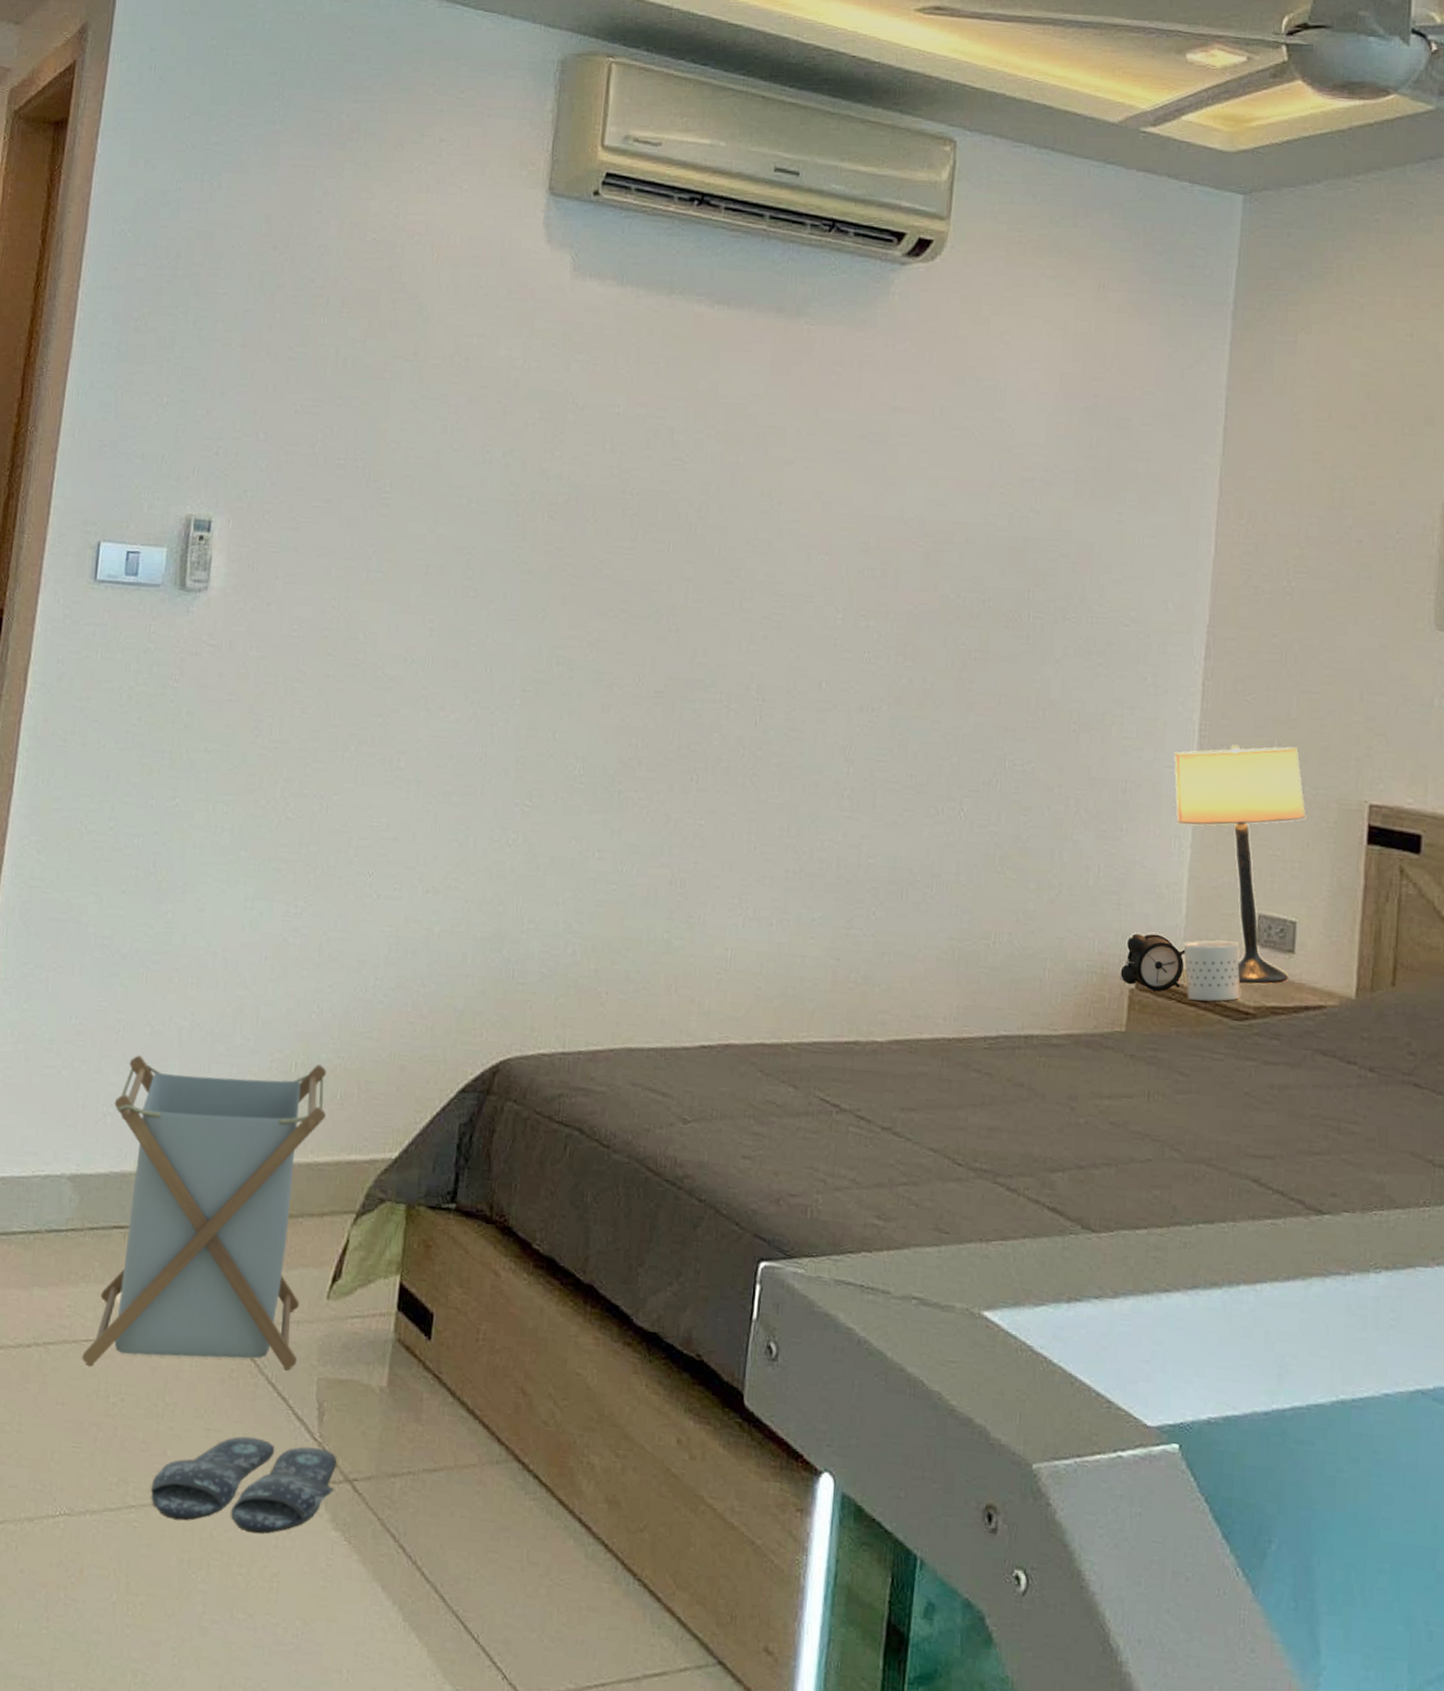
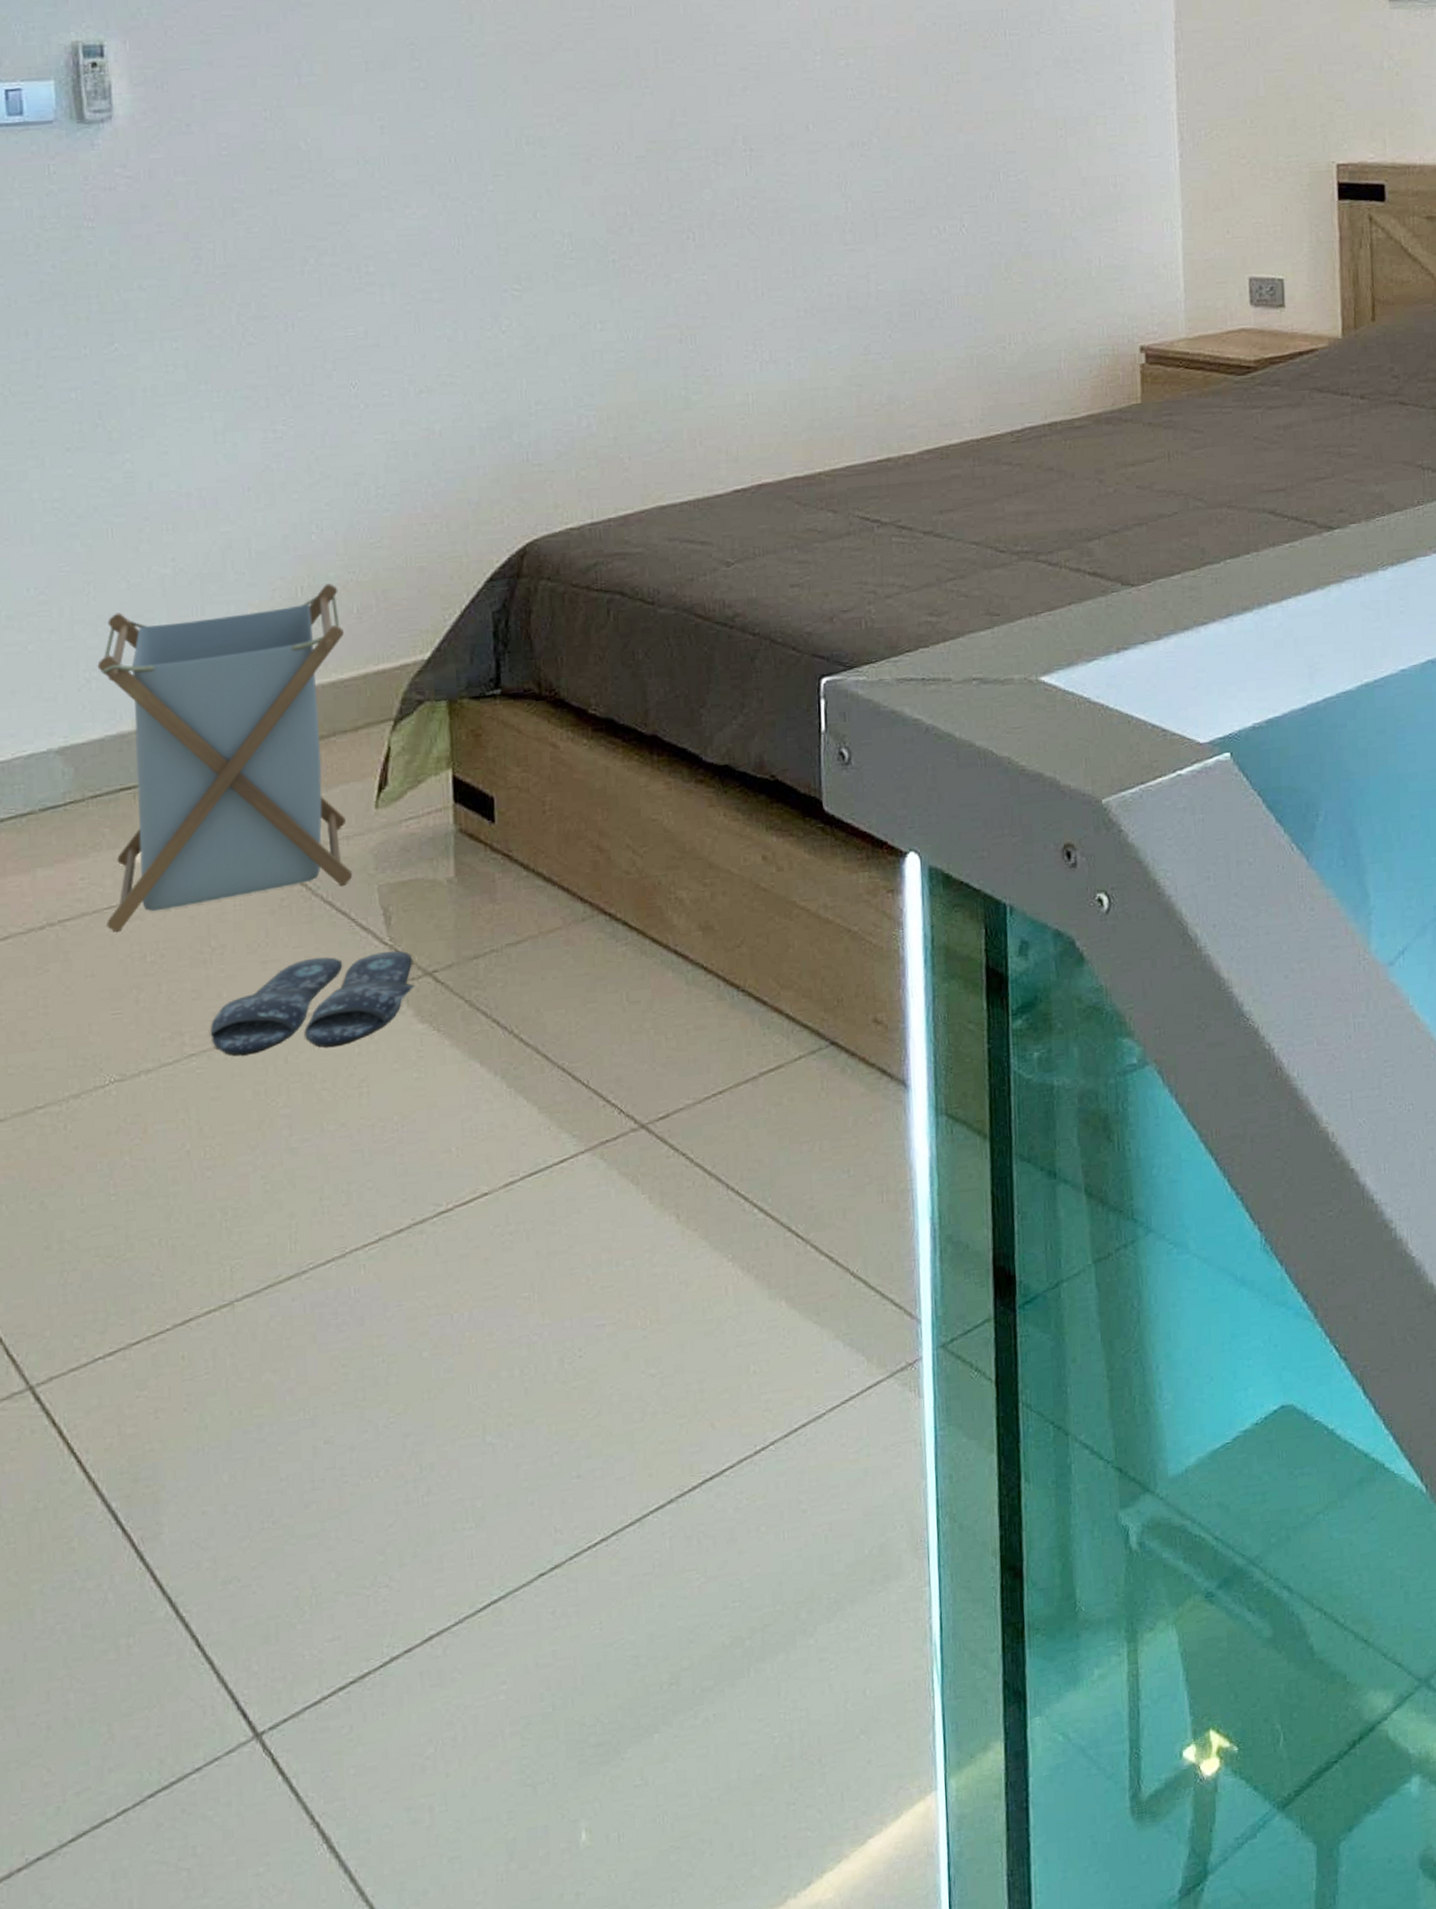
alarm clock: present [1120,933,1186,992] -> none [1130,311,1188,363]
table lamp: present [1174,746,1305,985] -> none [1157,123,1282,342]
mug: present [1183,941,1241,1002] -> none [1185,306,1242,364]

